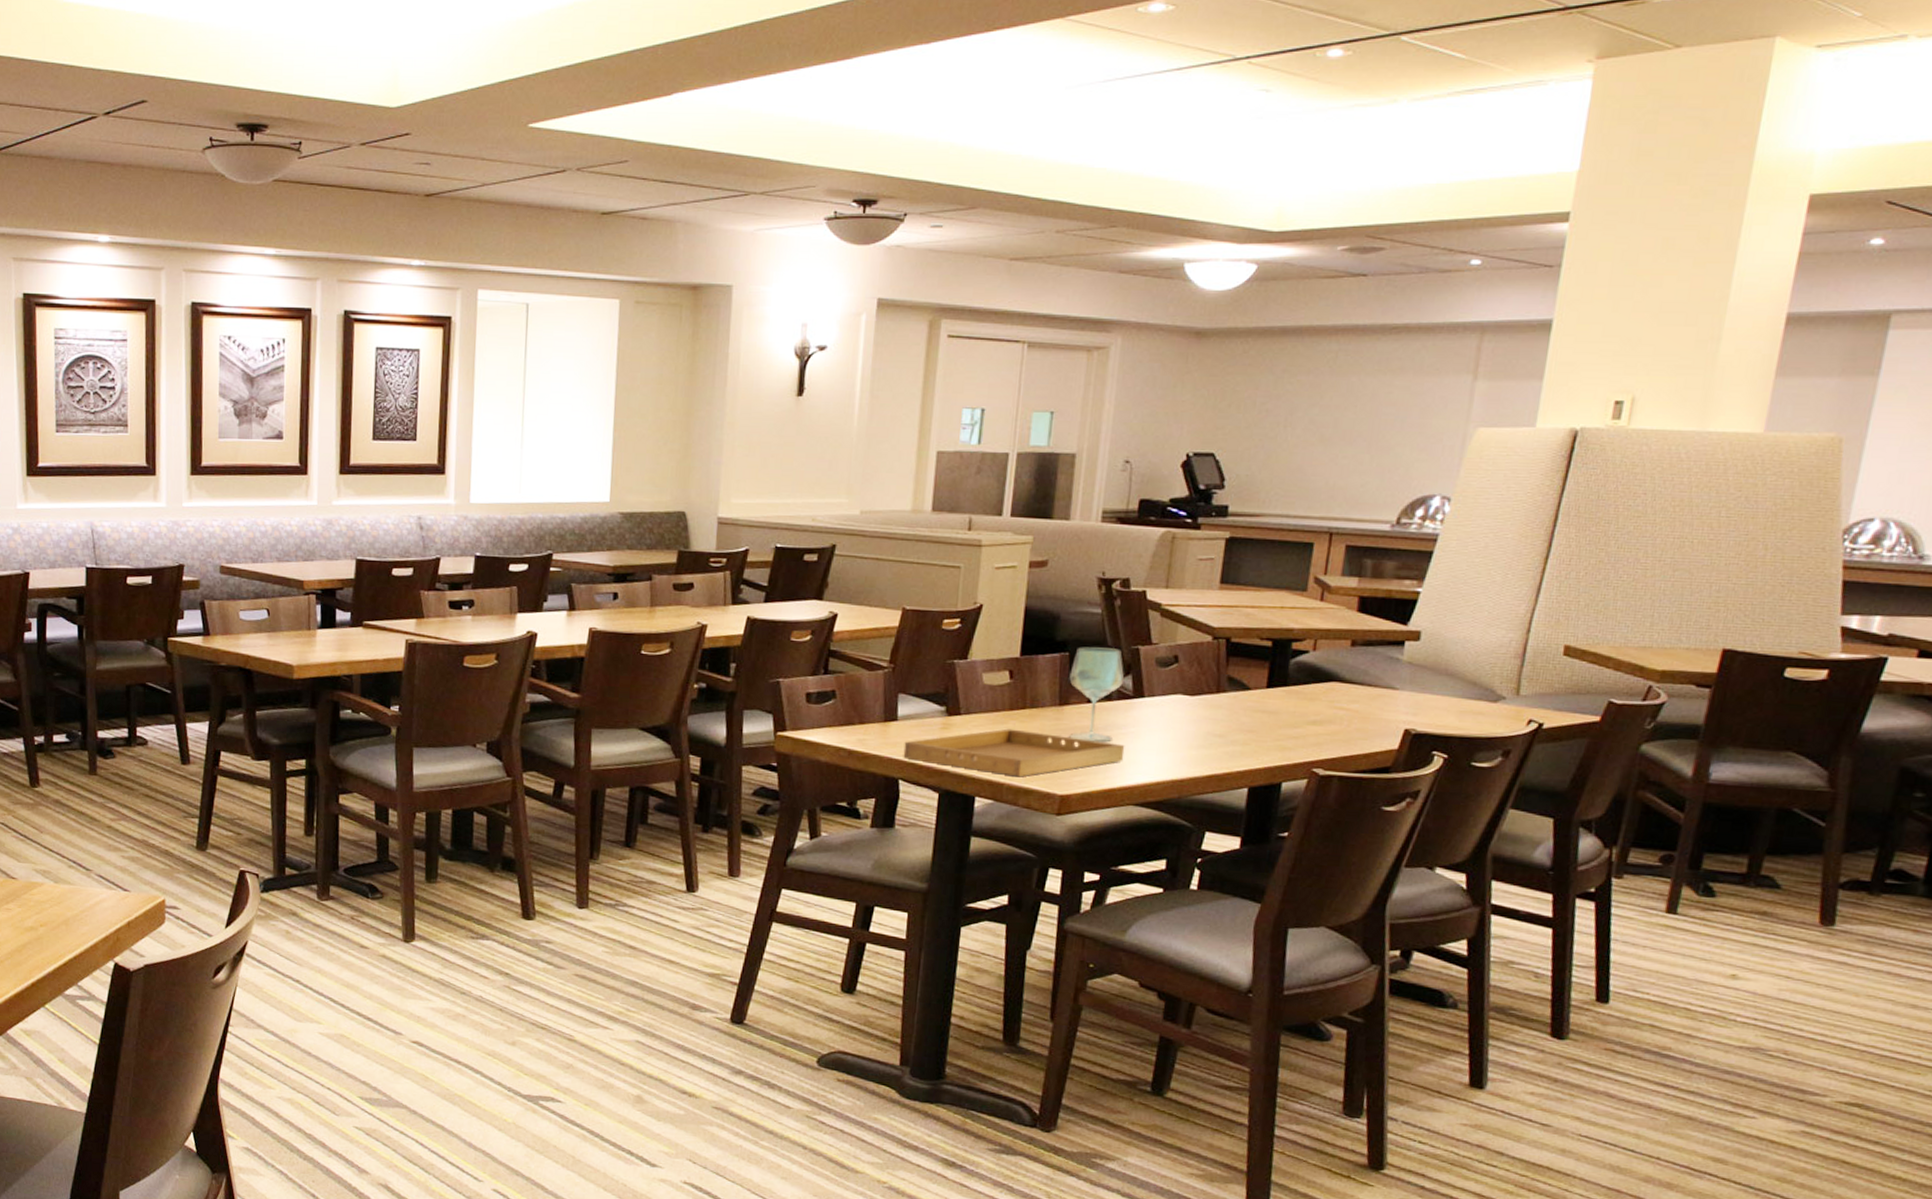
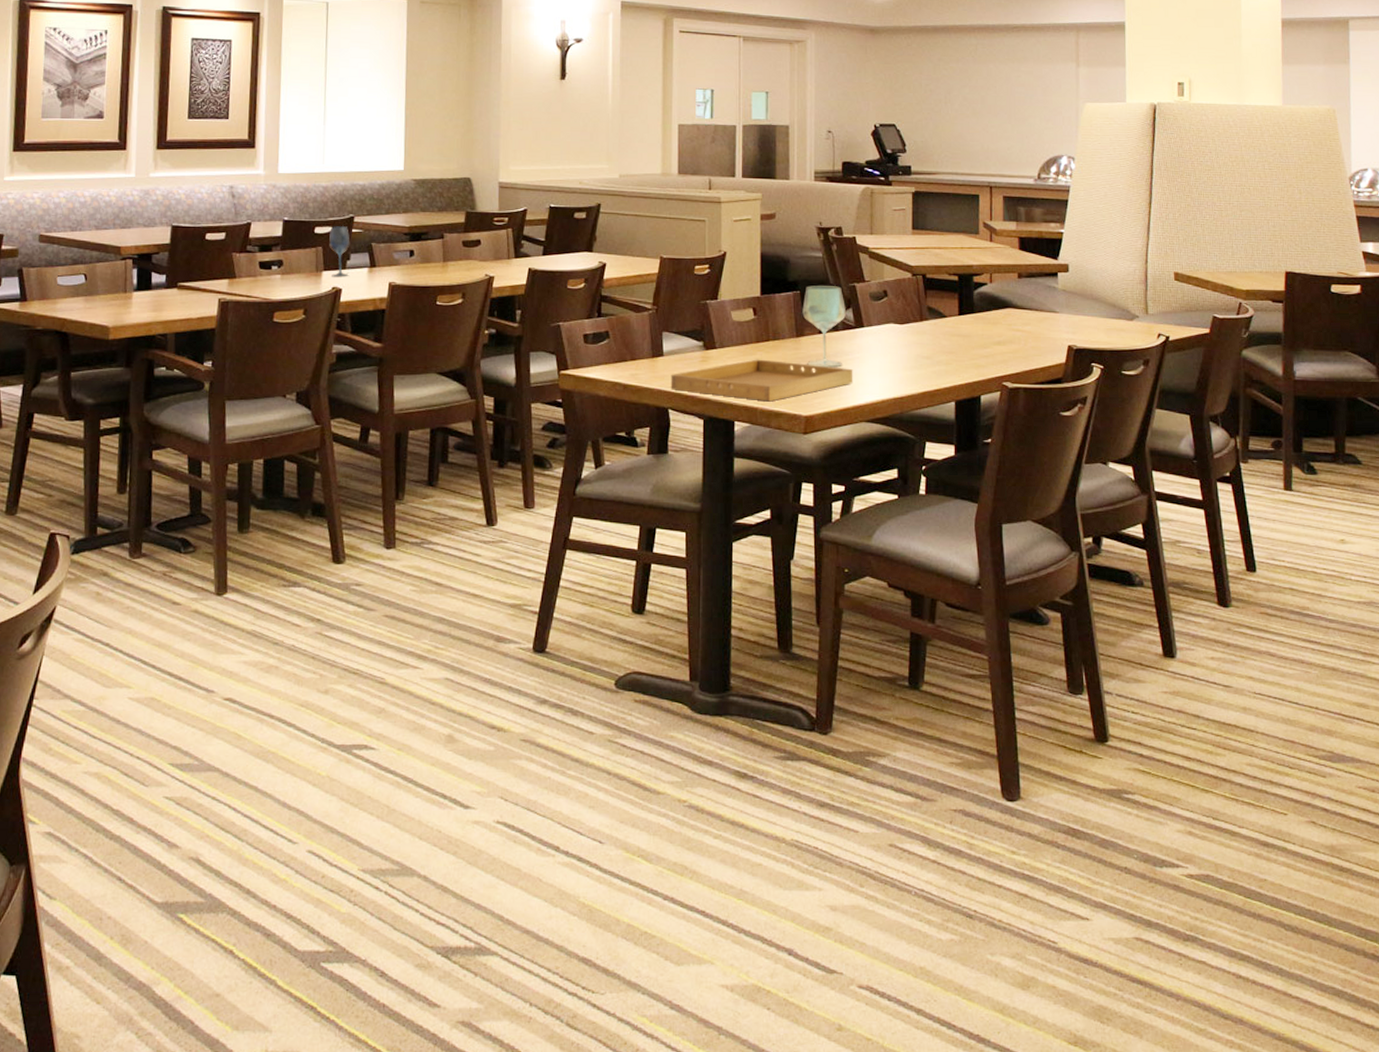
wineglass: none [524,563,548,621] -> present [329,225,350,277]

